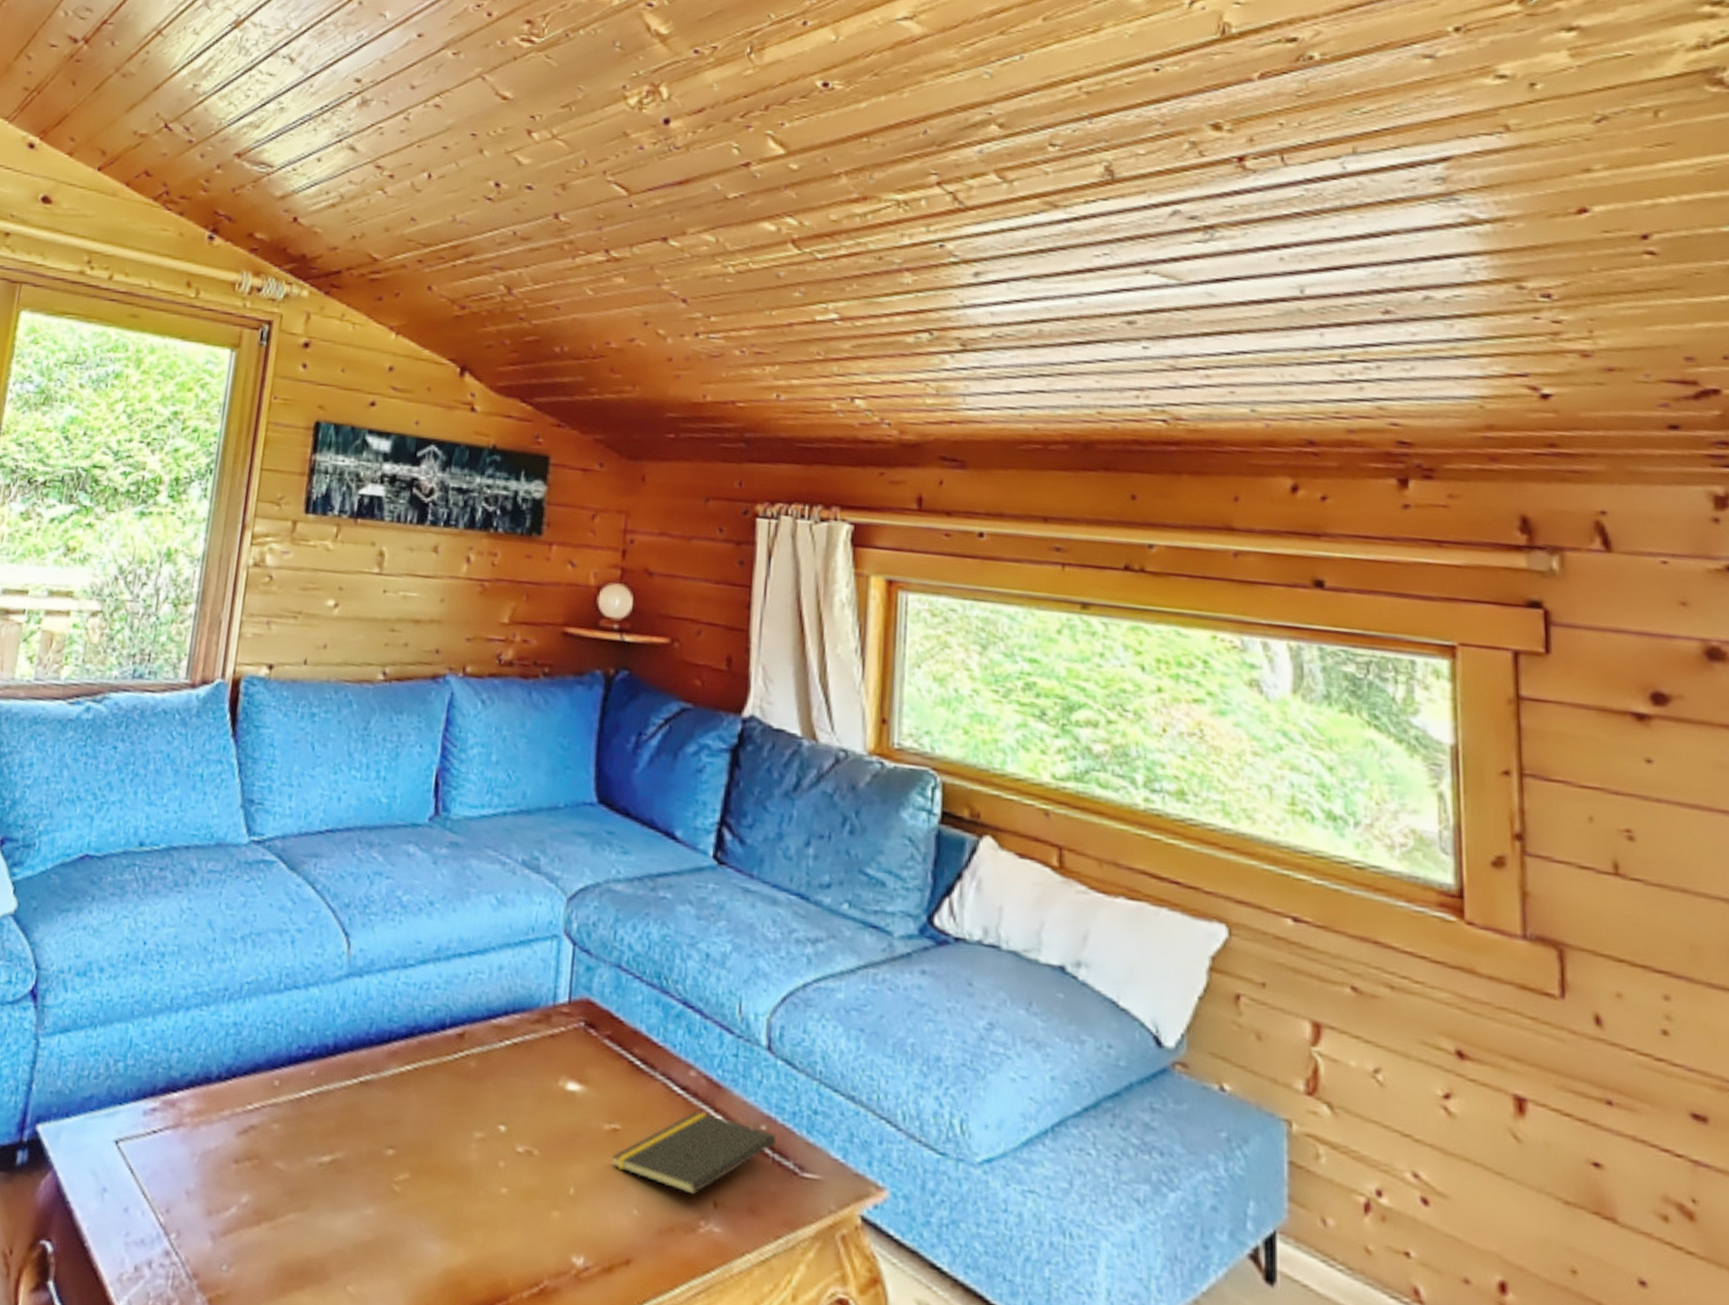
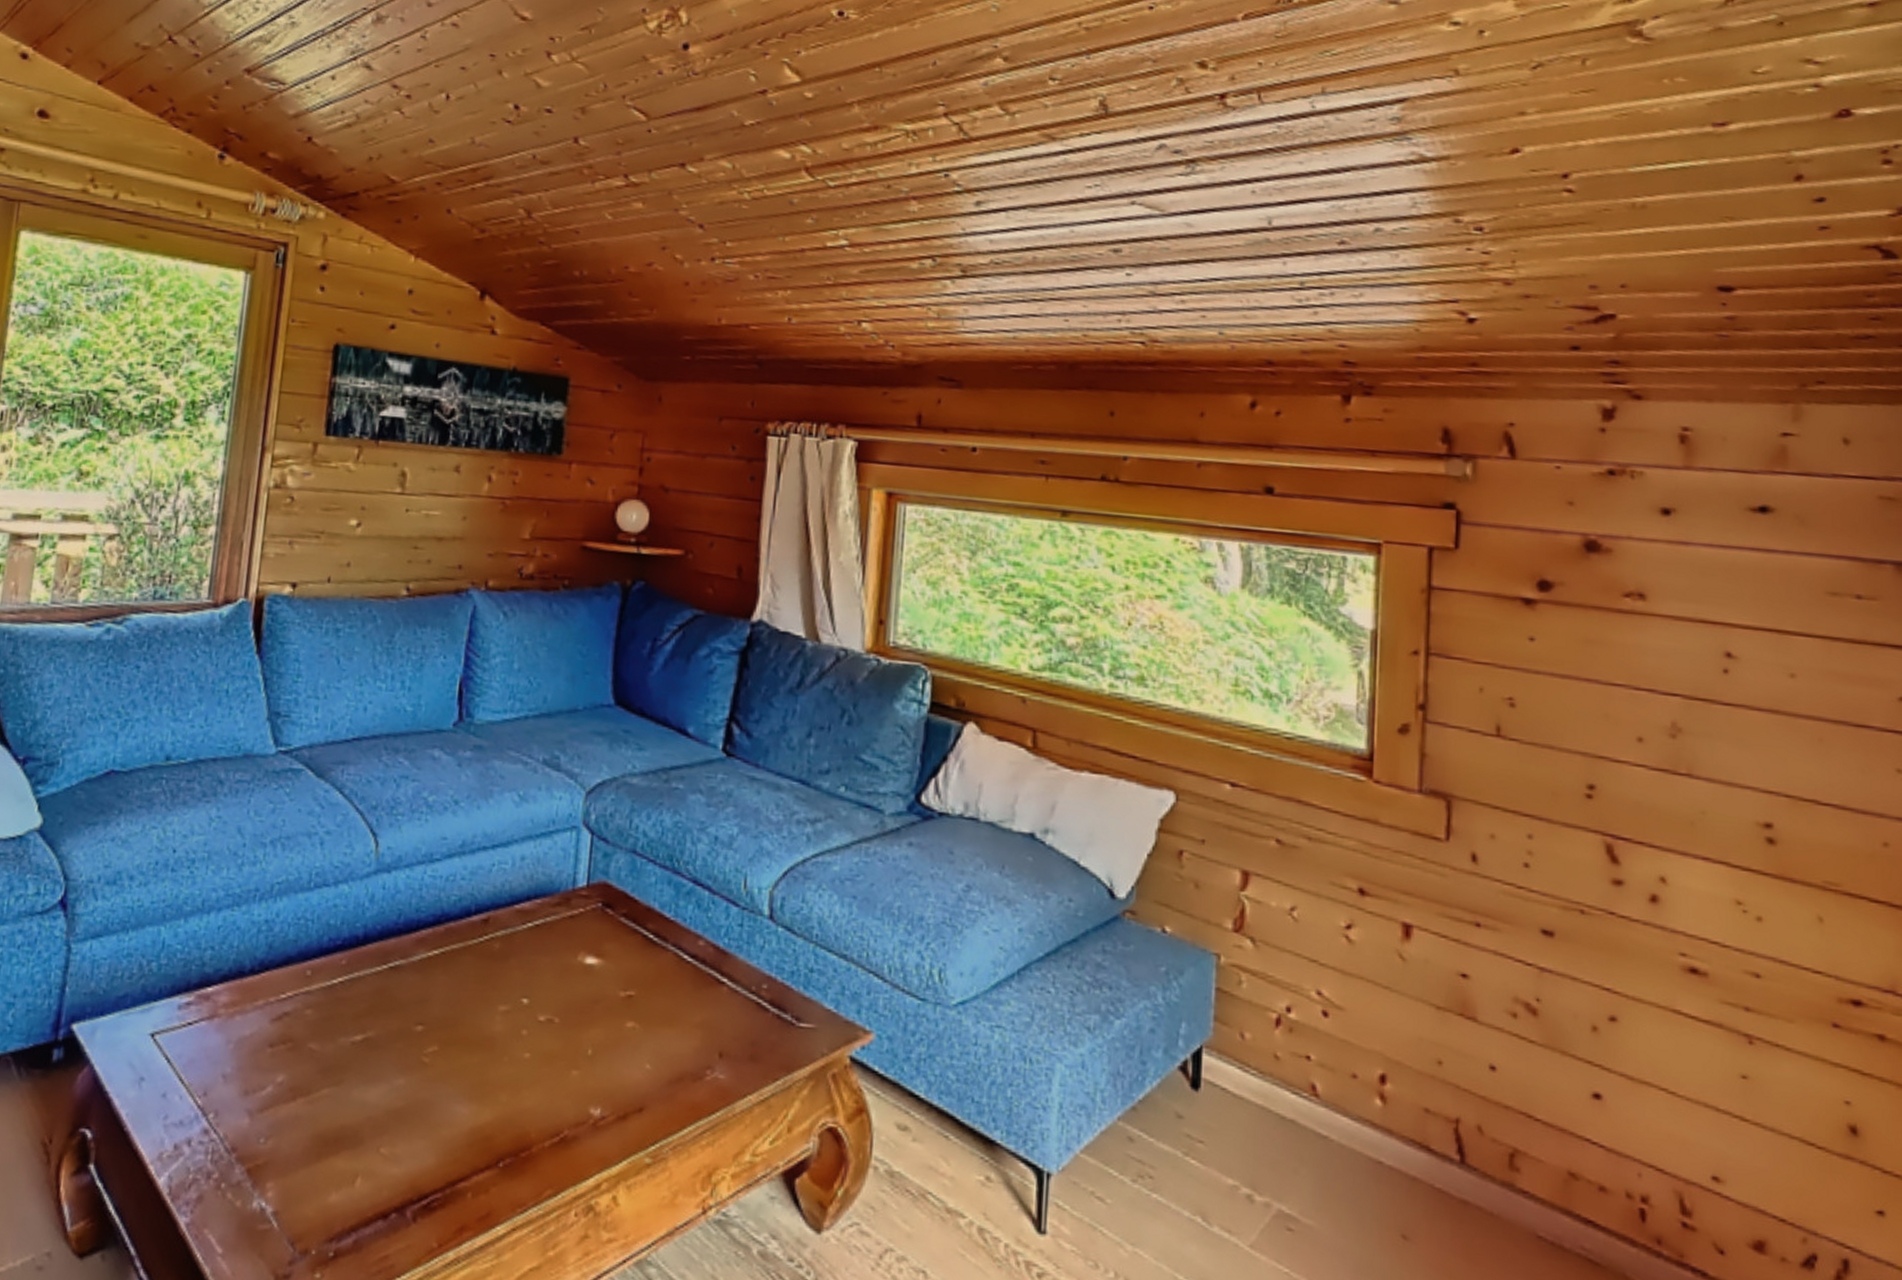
notepad: present [612,1110,776,1195] -> none [627,975,776,1048]

